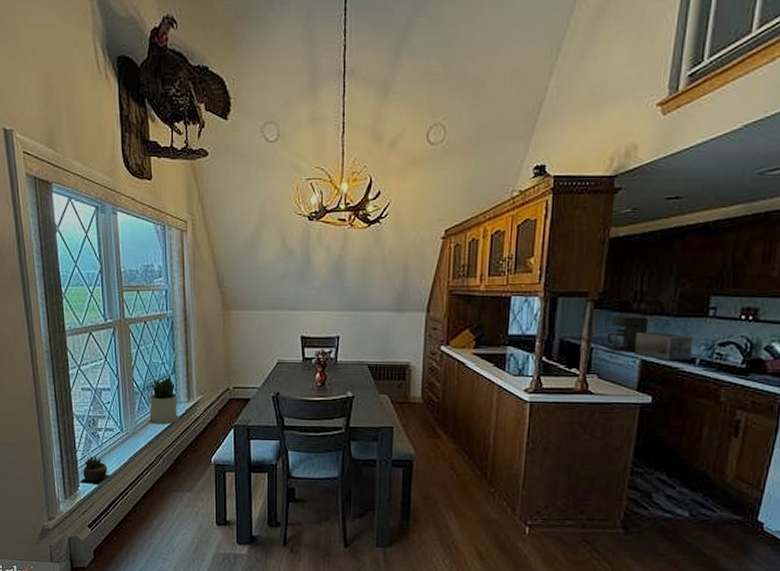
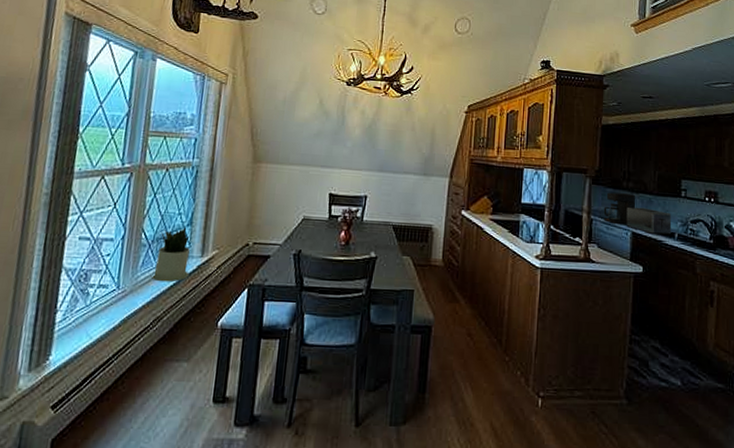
succulent plant: present [78,455,112,485] -> none [51,317,95,354]

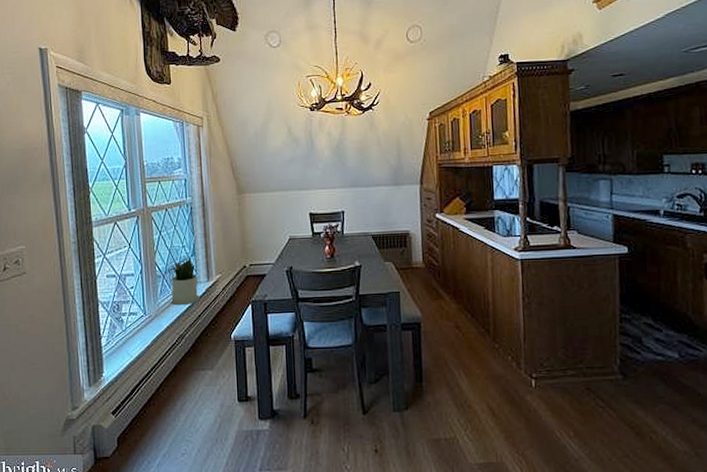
coffee maker: present [603,192,636,225] -> none [580,177,615,209]
toaster: present [626,206,672,236] -> none [605,188,657,215]

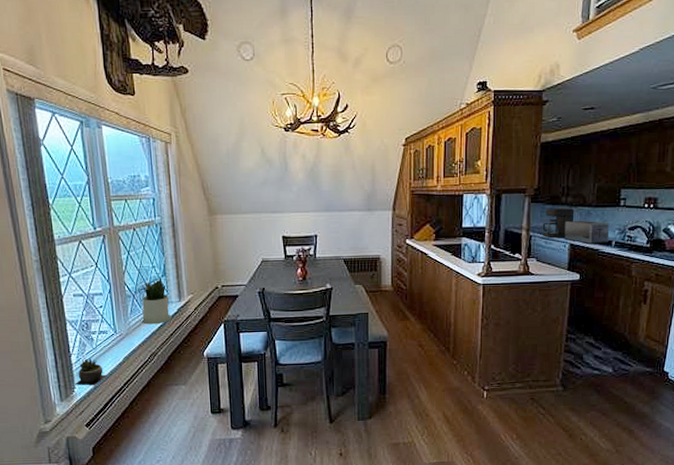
succulent plant: none [102,340,135,371] -> present [74,358,107,386]
coffee maker: none [580,177,615,209] -> present [542,208,575,239]
toaster: none [605,188,657,215] -> present [564,220,610,245]

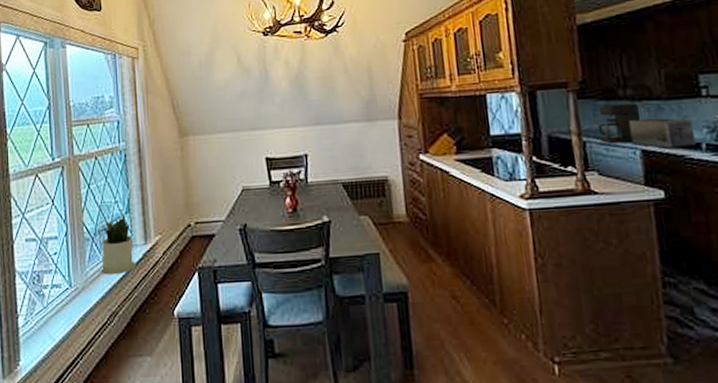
succulent plant: present [74,358,107,386] -> none [19,319,59,358]

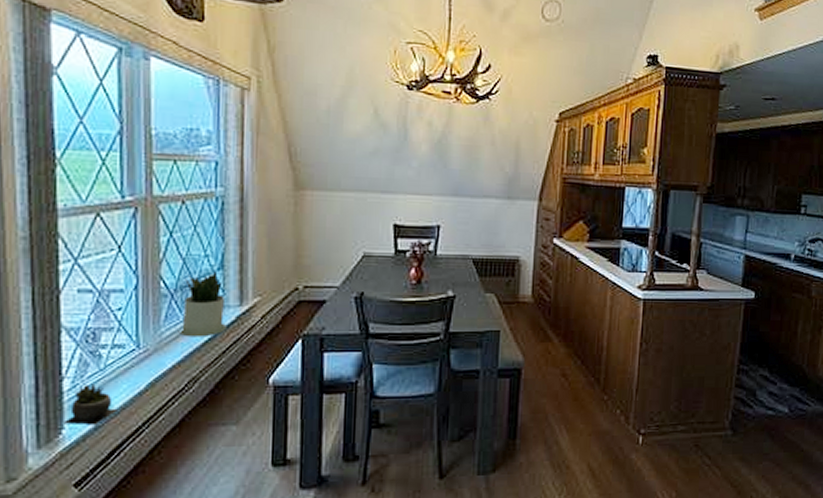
succulent plant: none [19,319,59,358] -> present [62,383,118,426]
coffee maker: present [597,103,641,144] -> none [714,211,751,248]
toaster: present [628,117,697,150] -> none [739,227,789,258]

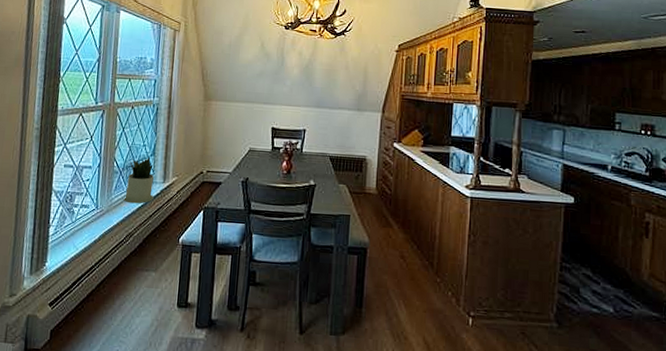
succulent plant: present [62,383,118,426] -> none [46,231,81,262]

